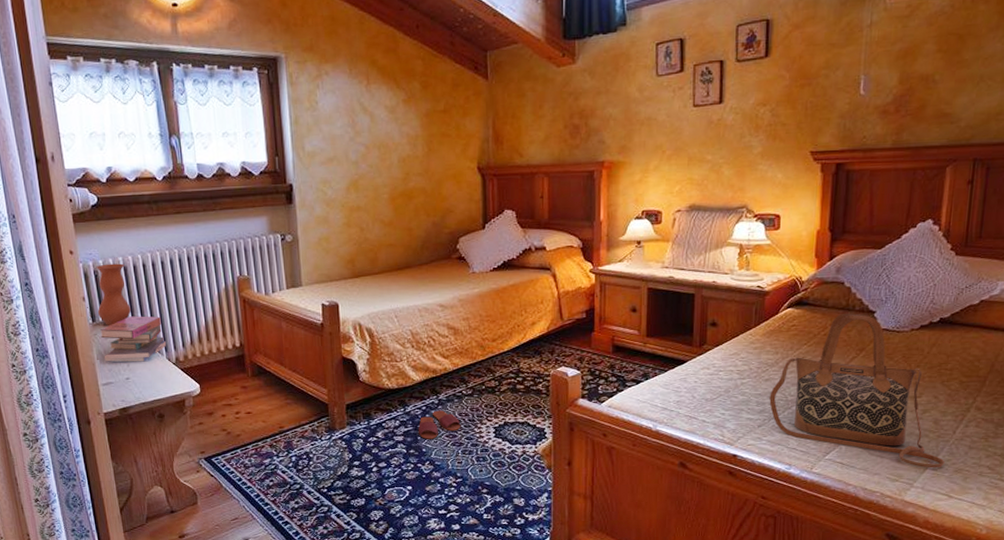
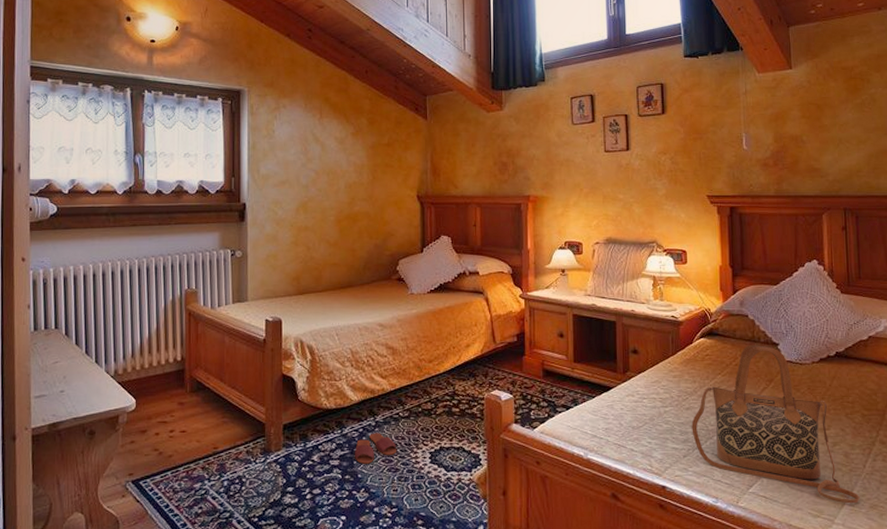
vase: present [95,263,131,327] -> none [40,272,75,336]
books: present [100,316,167,362] -> none [40,326,107,374]

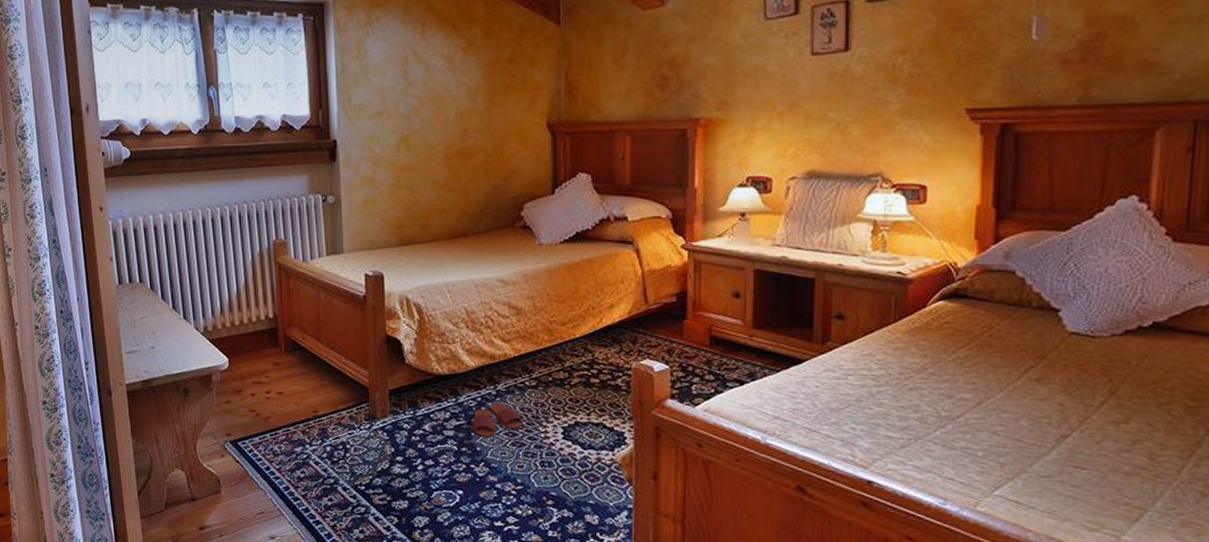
handbag: present [691,344,860,504] -> none [915,309,1166,519]

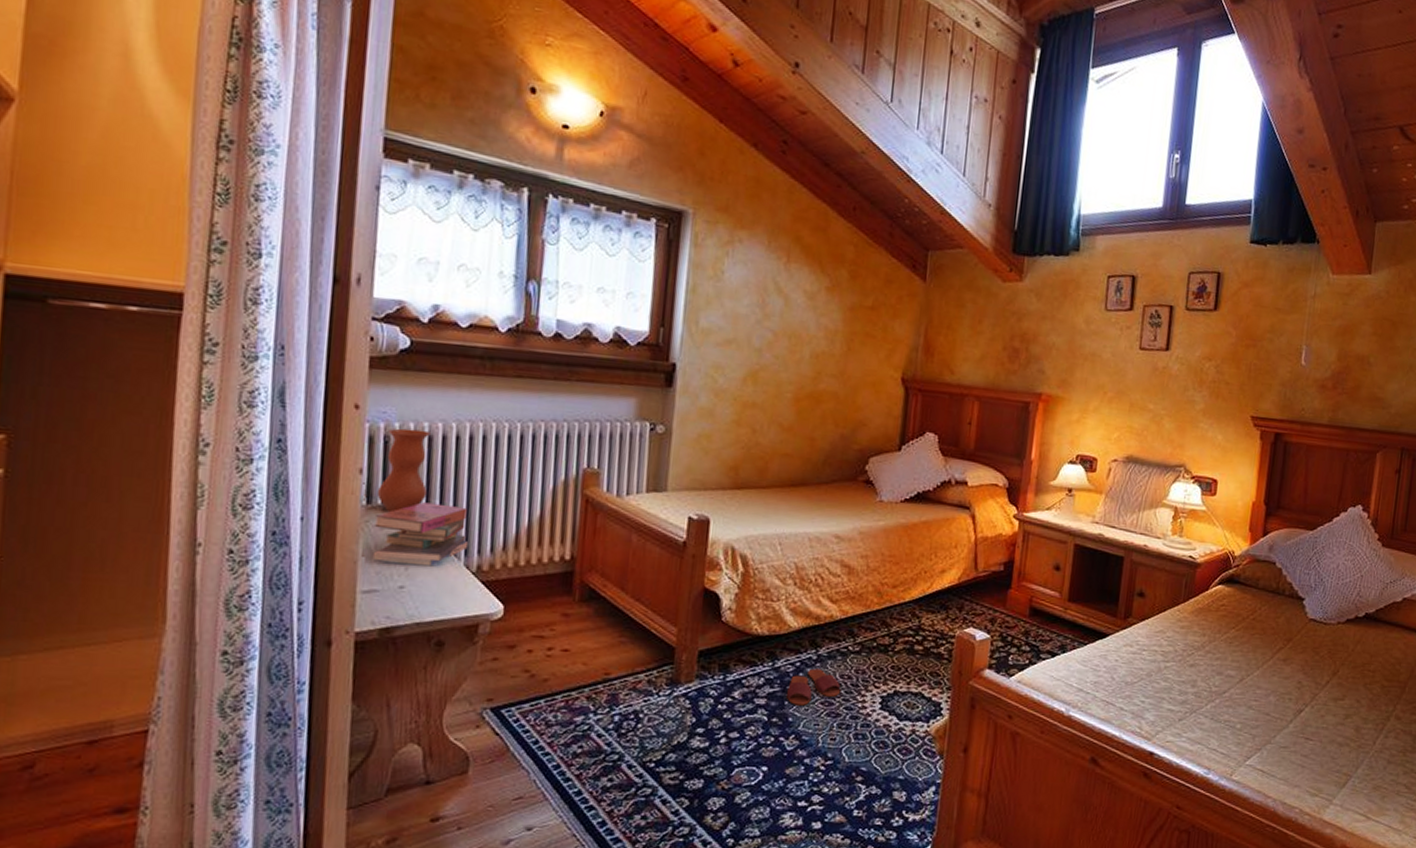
vase: none [124,222,159,290] -> present [376,428,430,513]
books: none [126,279,195,330] -> present [372,502,469,566]

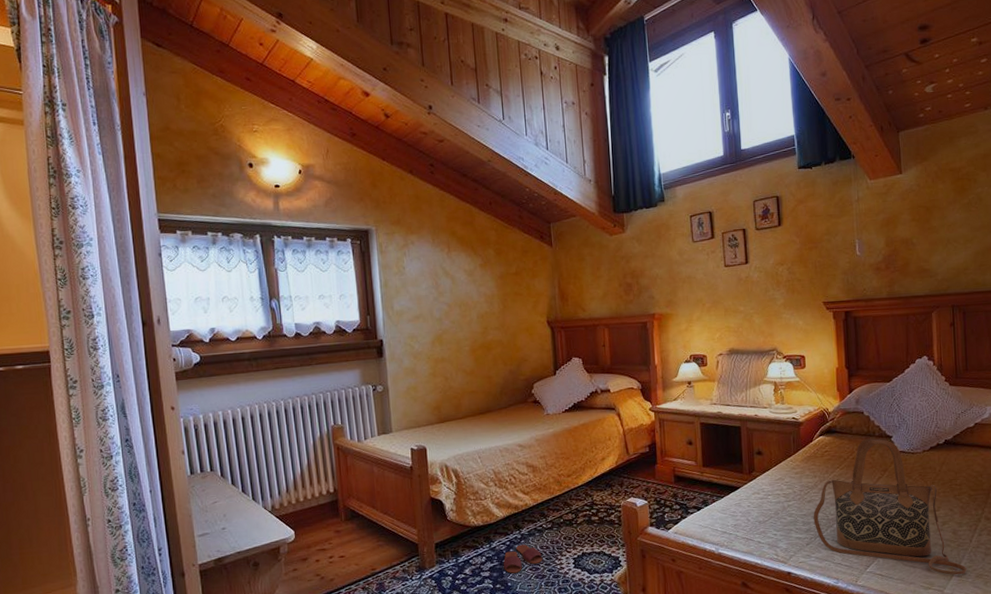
books: present [372,502,469,566] -> none [198,466,263,513]
vase: present [376,428,430,513] -> none [196,417,229,478]
handbag: none [1192,596,1364,784] -> present [813,438,967,576]

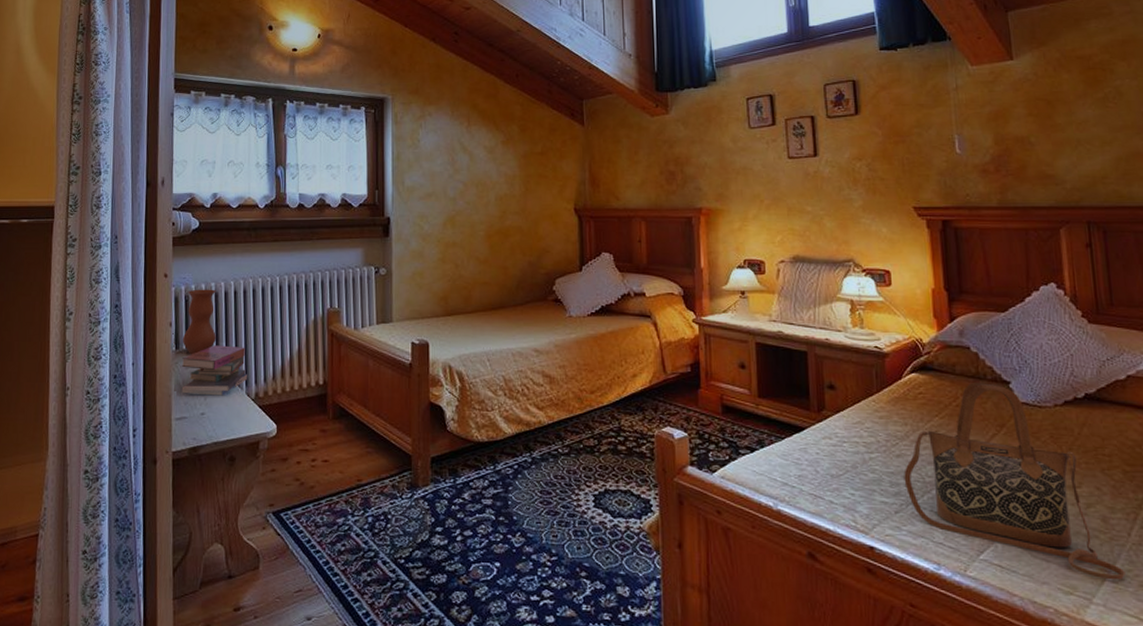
vase: none [196,417,229,478] -> present [182,289,216,355]
books: none [198,466,263,513] -> present [181,345,248,396]
slippers: present [503,544,543,573] -> none [508,470,557,505]

